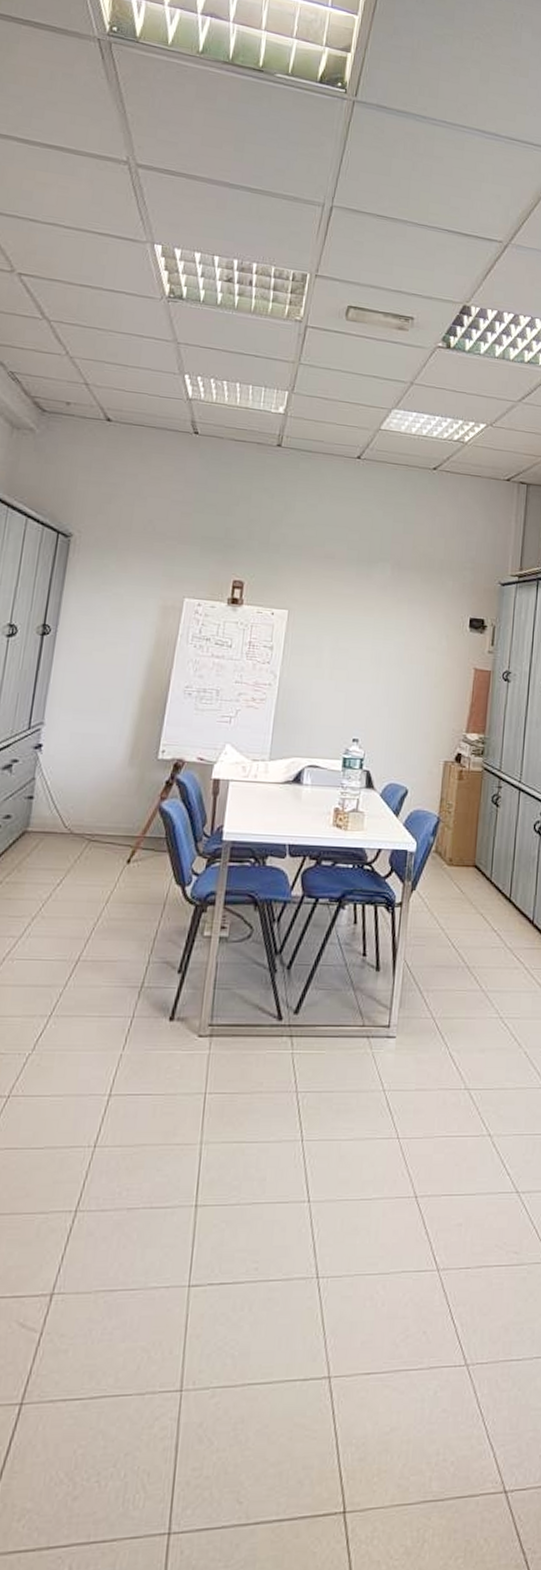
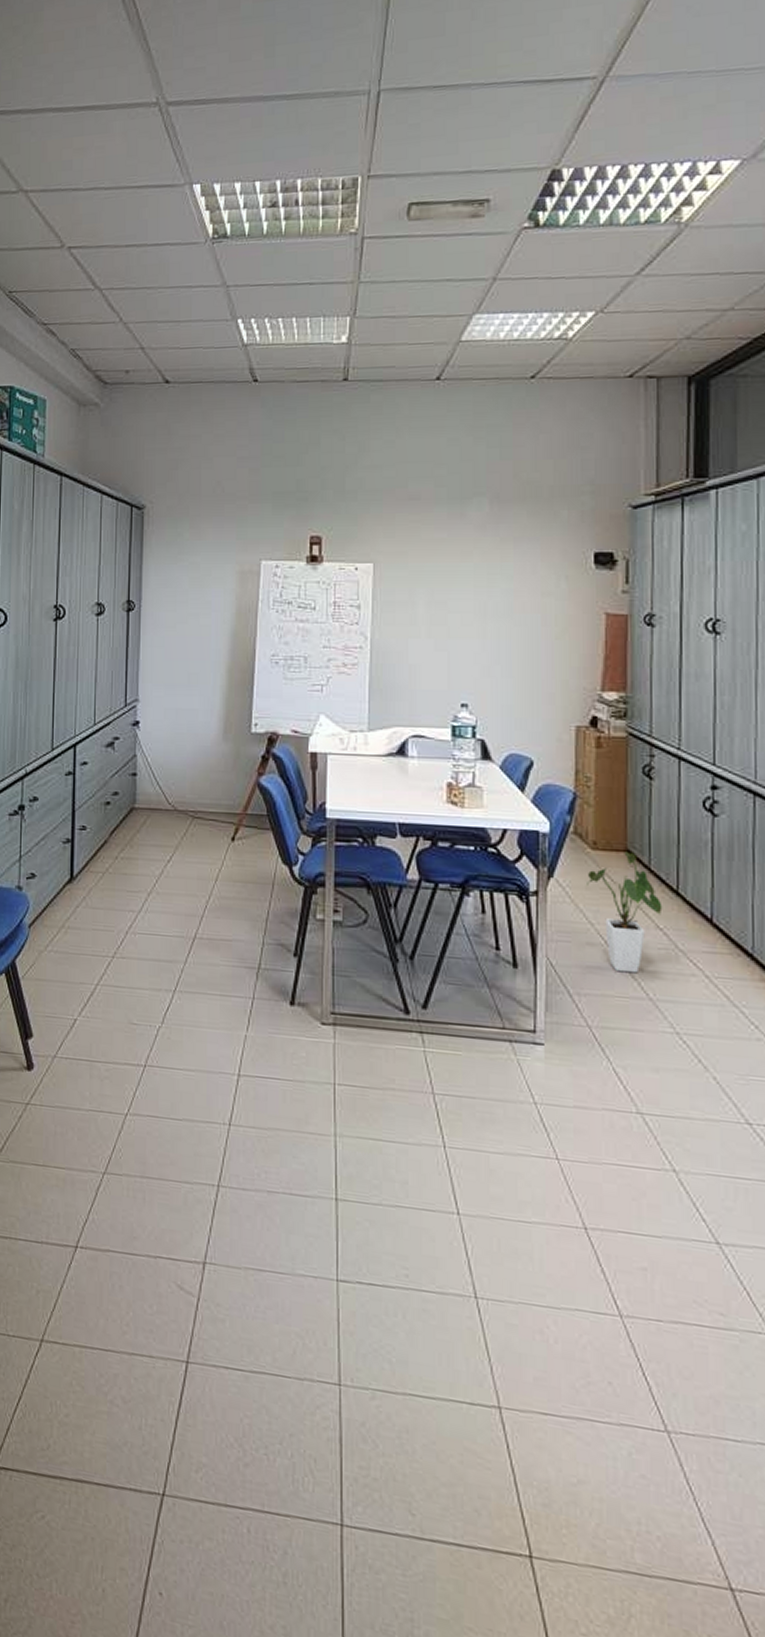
house plant: none [441,867,498,970] -> present [587,852,663,974]

